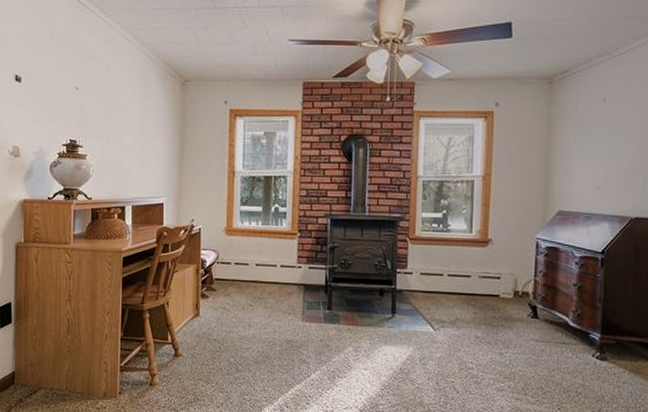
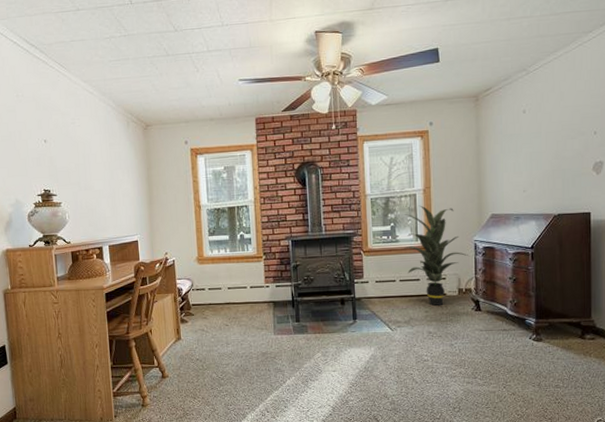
indoor plant: none [453,193,530,309] -> present [402,205,470,307]

